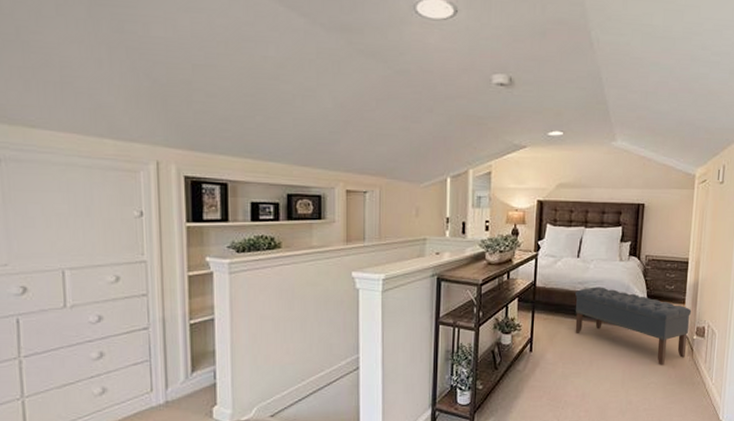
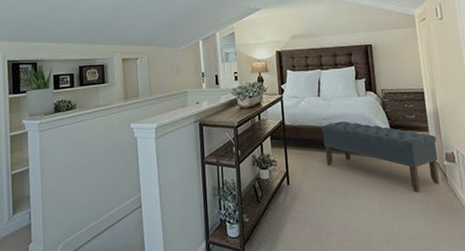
planter: none [211,186,252,254] -> present [25,64,55,117]

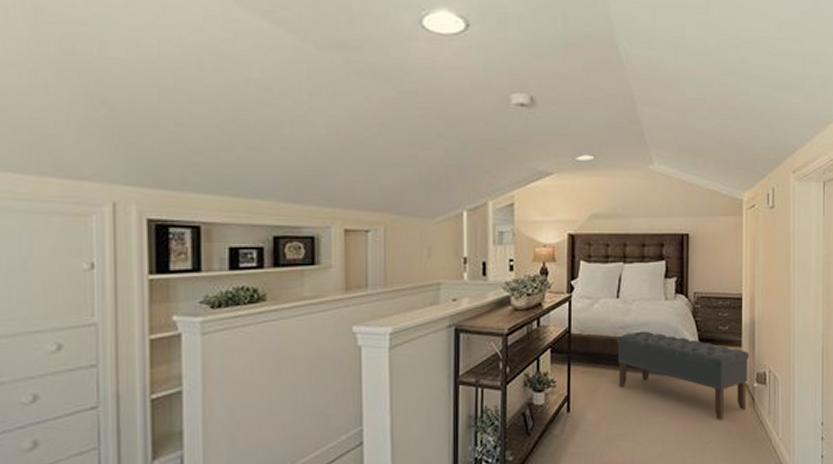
planter: present [25,64,55,117] -> none [179,229,230,311]

